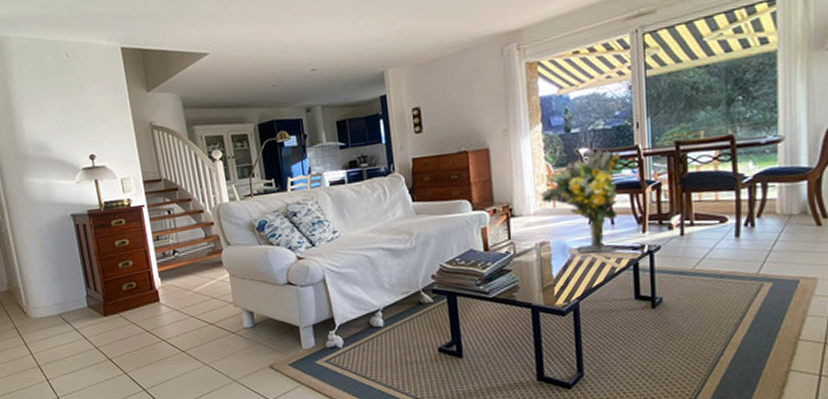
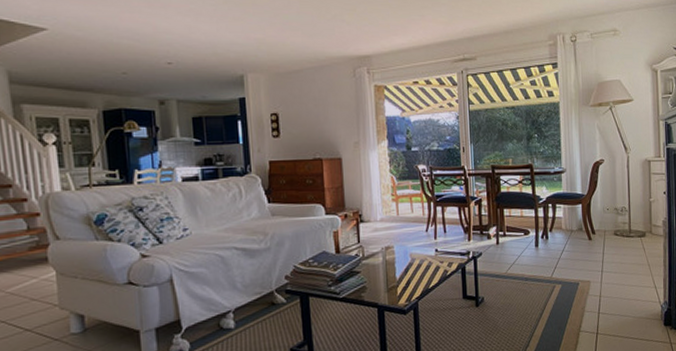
bouquet: present [541,149,620,254] -> none [386,167,451,258]

